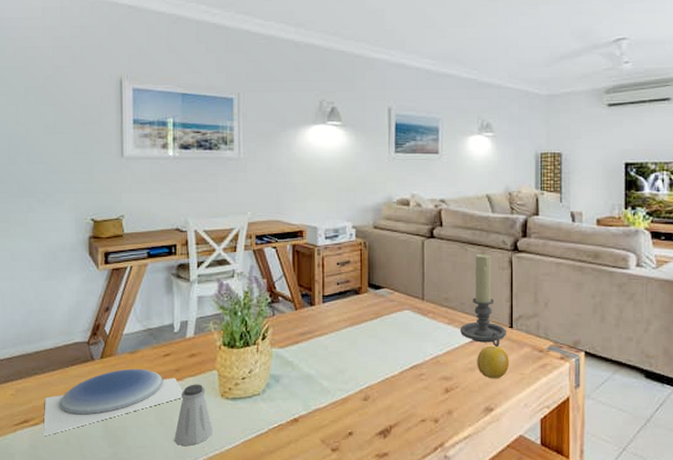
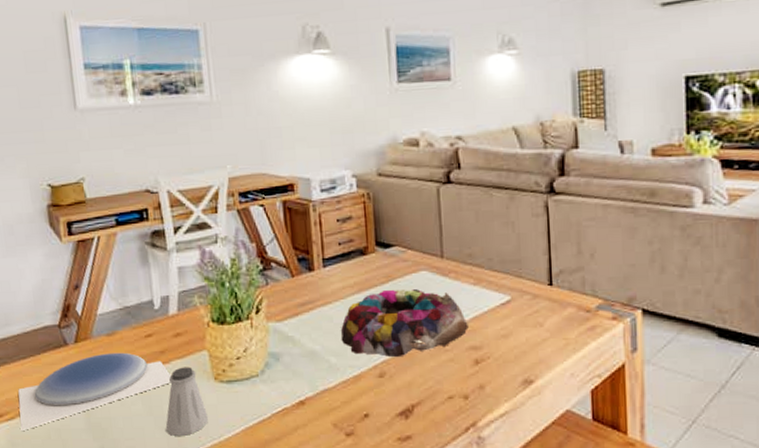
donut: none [334,326,442,384] -> present [341,289,469,358]
candle holder: present [460,253,506,347] -> none [489,198,545,308]
fruit: present [477,345,509,379] -> none [511,307,550,347]

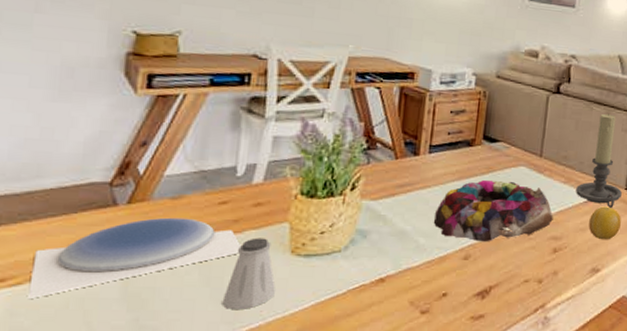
candle holder: none [489,198,545,308] -> present [576,113,622,208]
fruit: none [511,307,550,347] -> present [588,206,621,240]

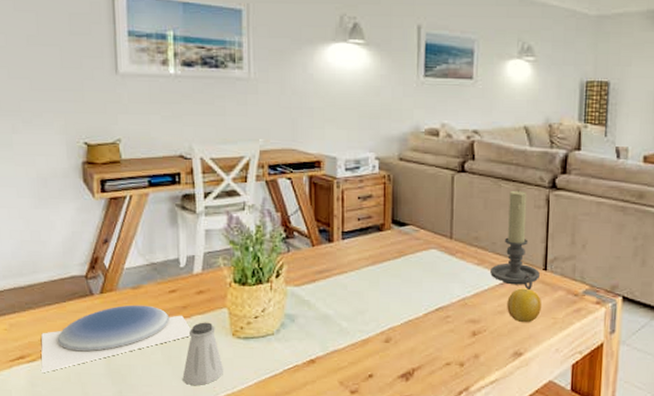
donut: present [434,180,554,242] -> none [354,265,469,326]

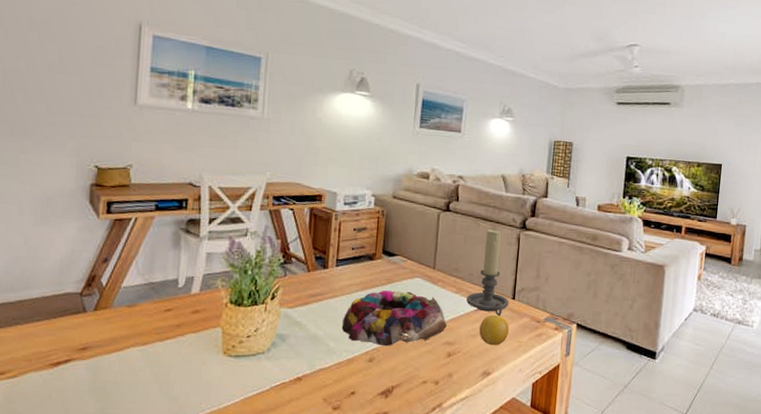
plate: present [41,305,191,372] -> none [21,322,183,389]
saltshaker: present [182,322,224,386] -> none [169,340,212,403]
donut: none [354,265,469,326] -> present [342,291,447,347]

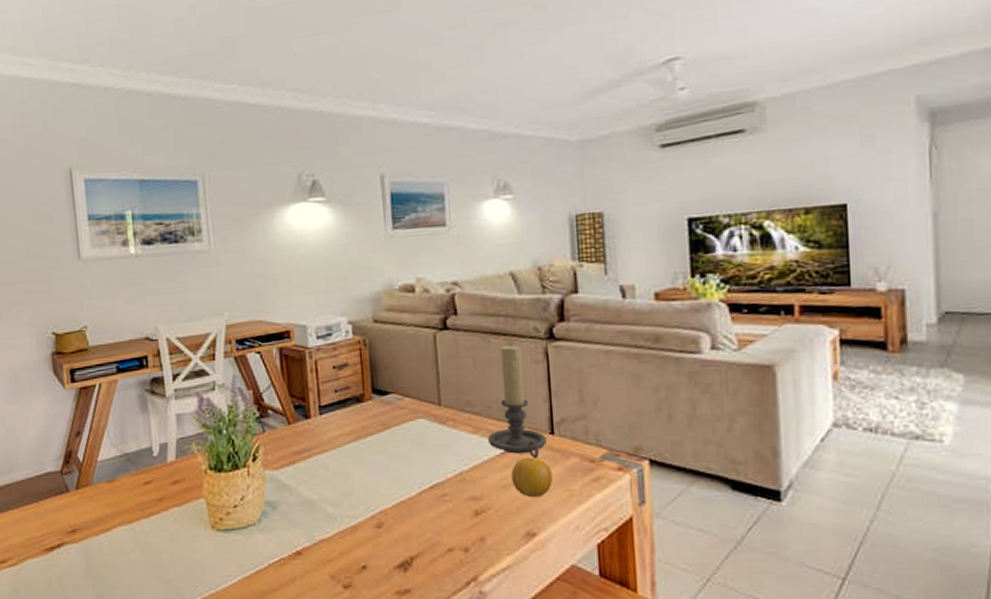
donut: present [342,291,447,347] -> none [338,438,468,508]

